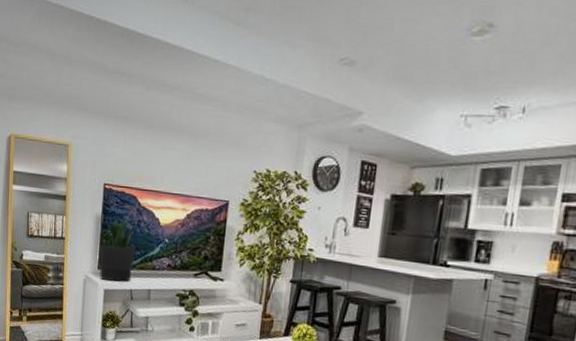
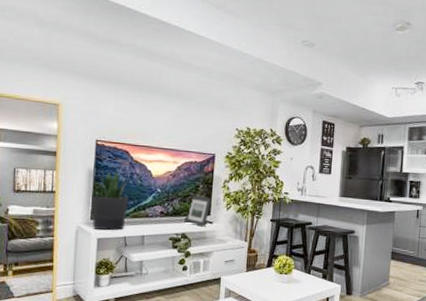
picture frame: none [193,247,224,284] -> present [184,195,212,227]

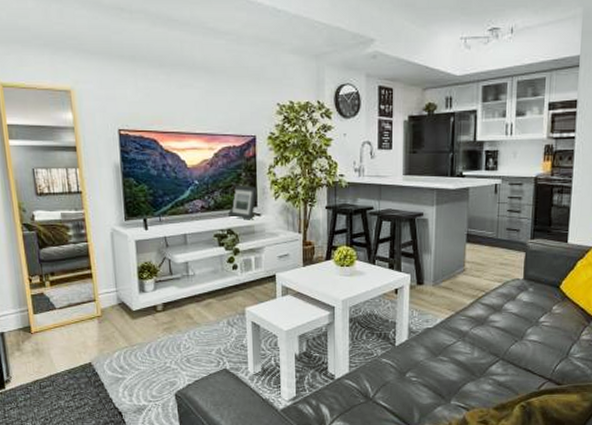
planter: present [91,169,129,231] -> none [123,162,165,232]

